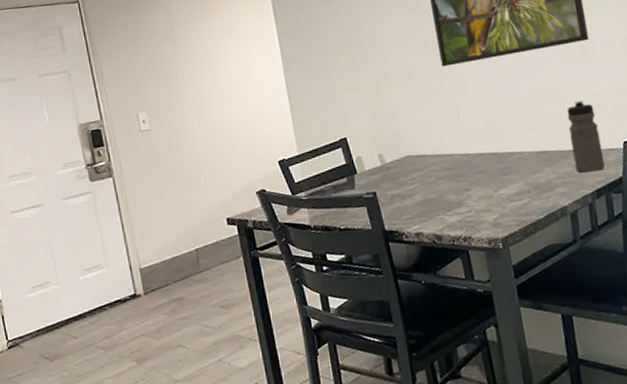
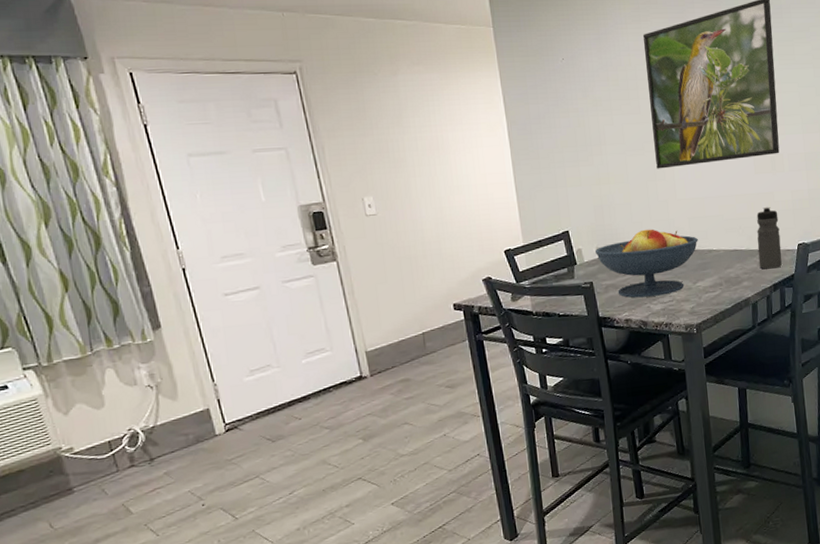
fruit bowl: none [377,131,497,209] -> present [595,229,698,298]

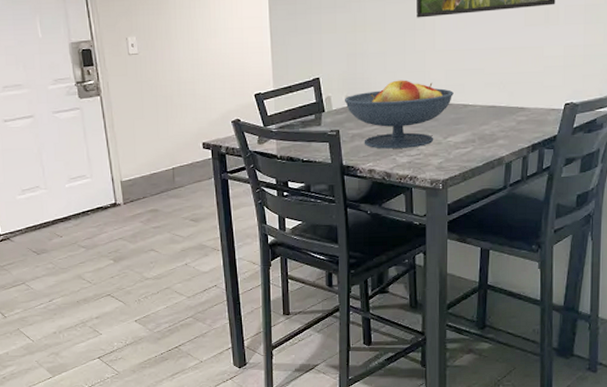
water bottle: present [756,206,782,269] -> none [518,61,546,128]

